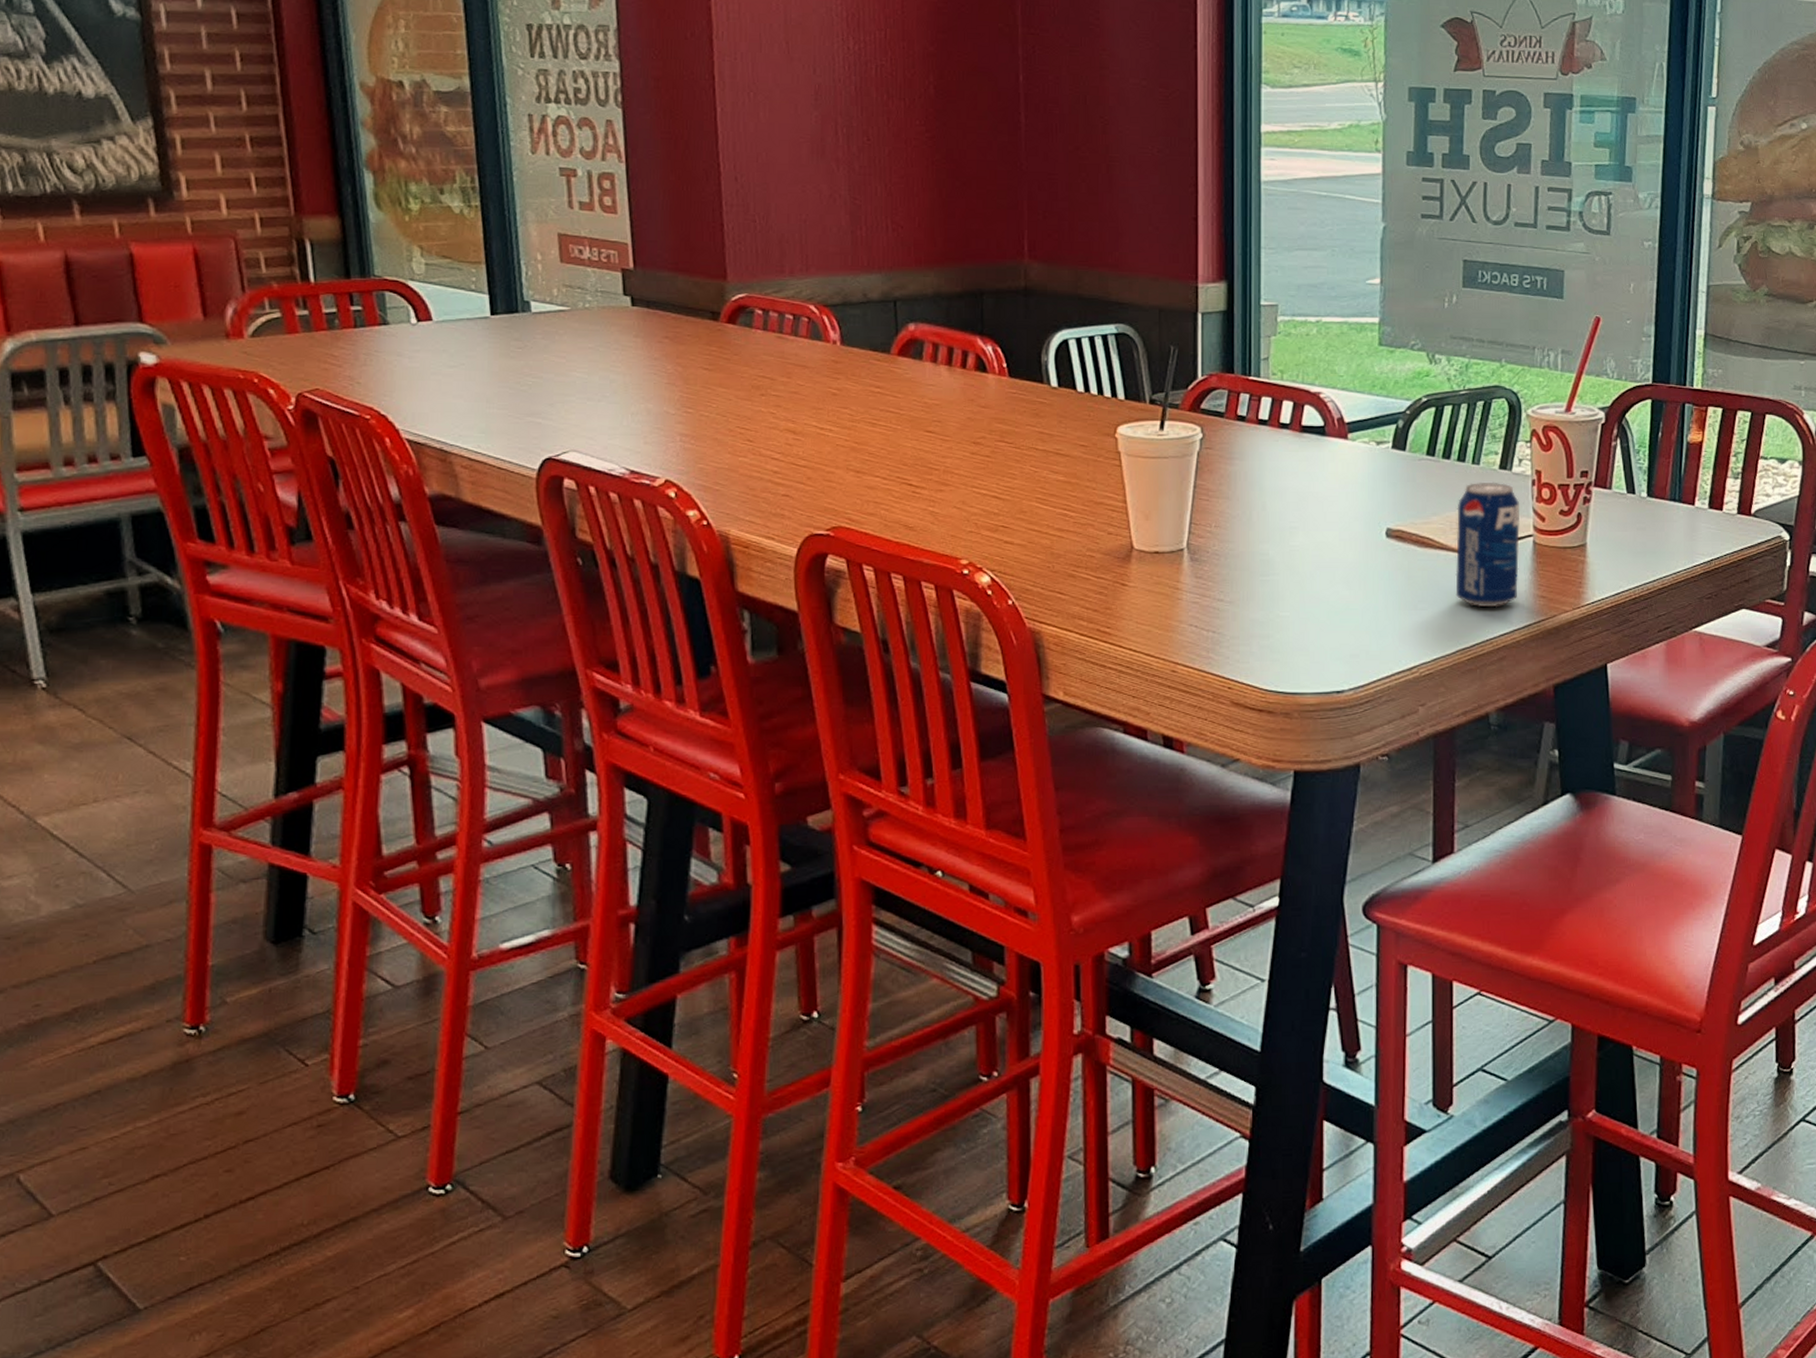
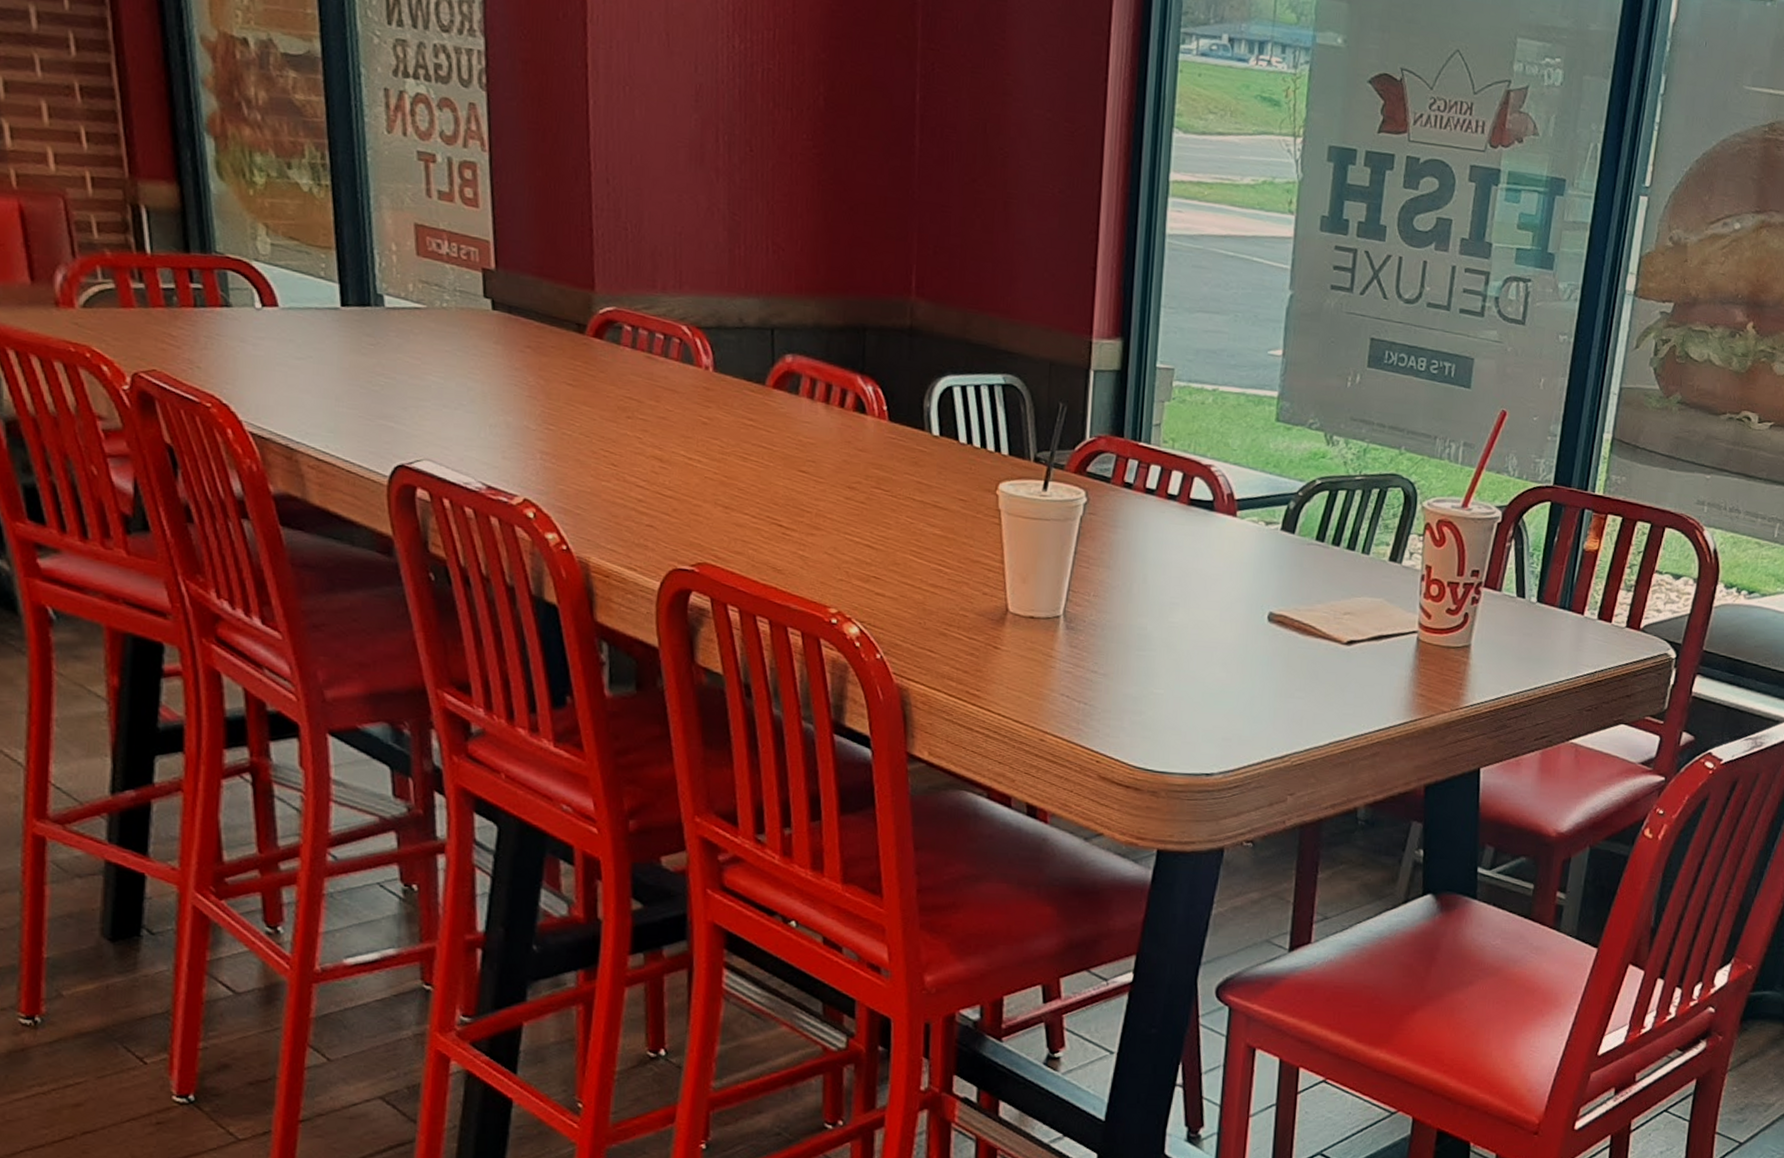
beverage can: present [1455,482,1520,608] -> none [1334,572,1407,702]

